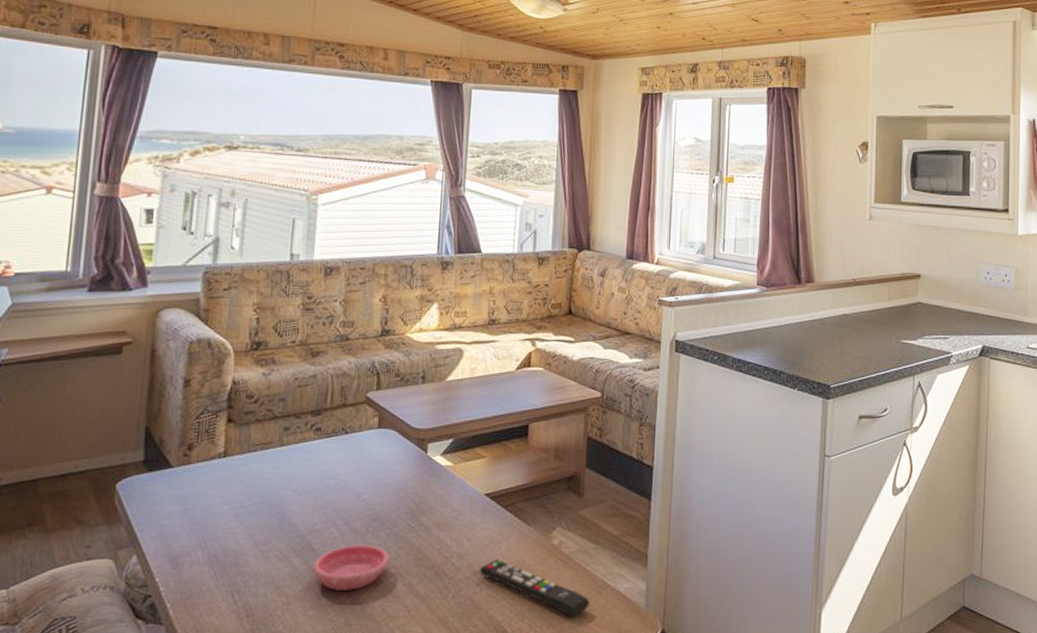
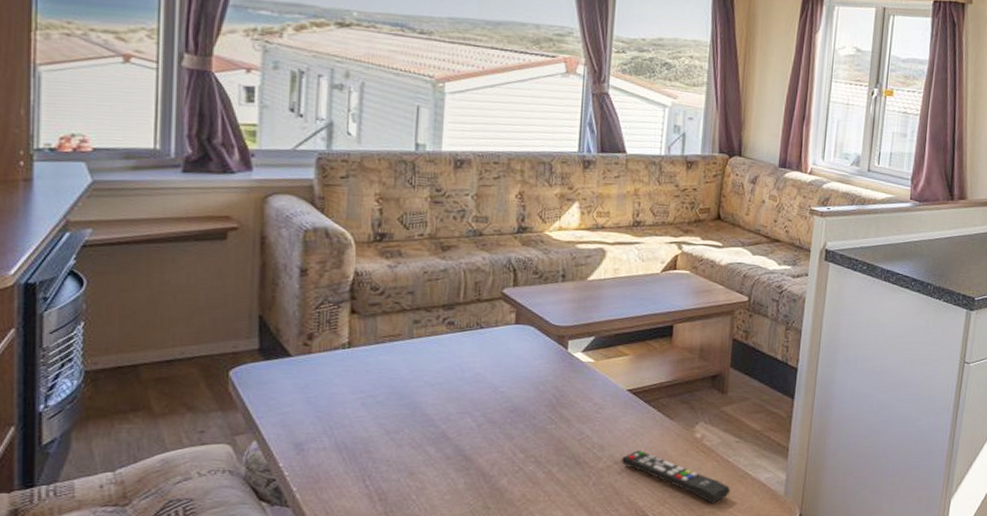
saucer: present [313,544,389,590] -> none [448,434,528,477]

